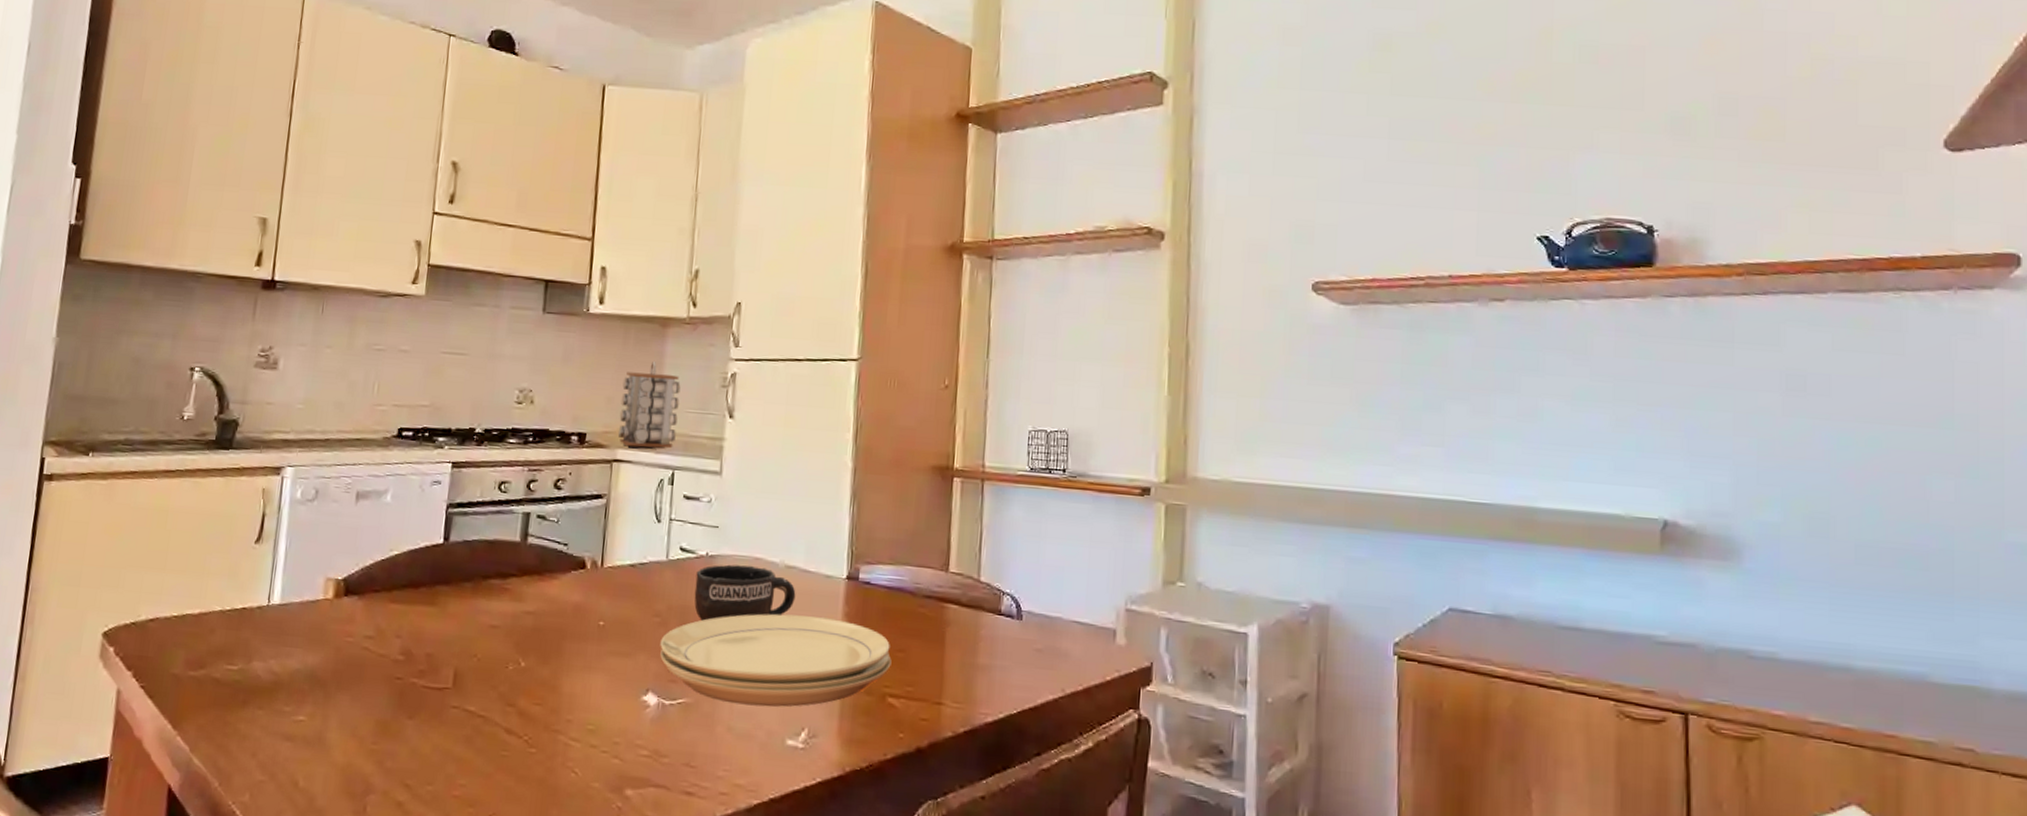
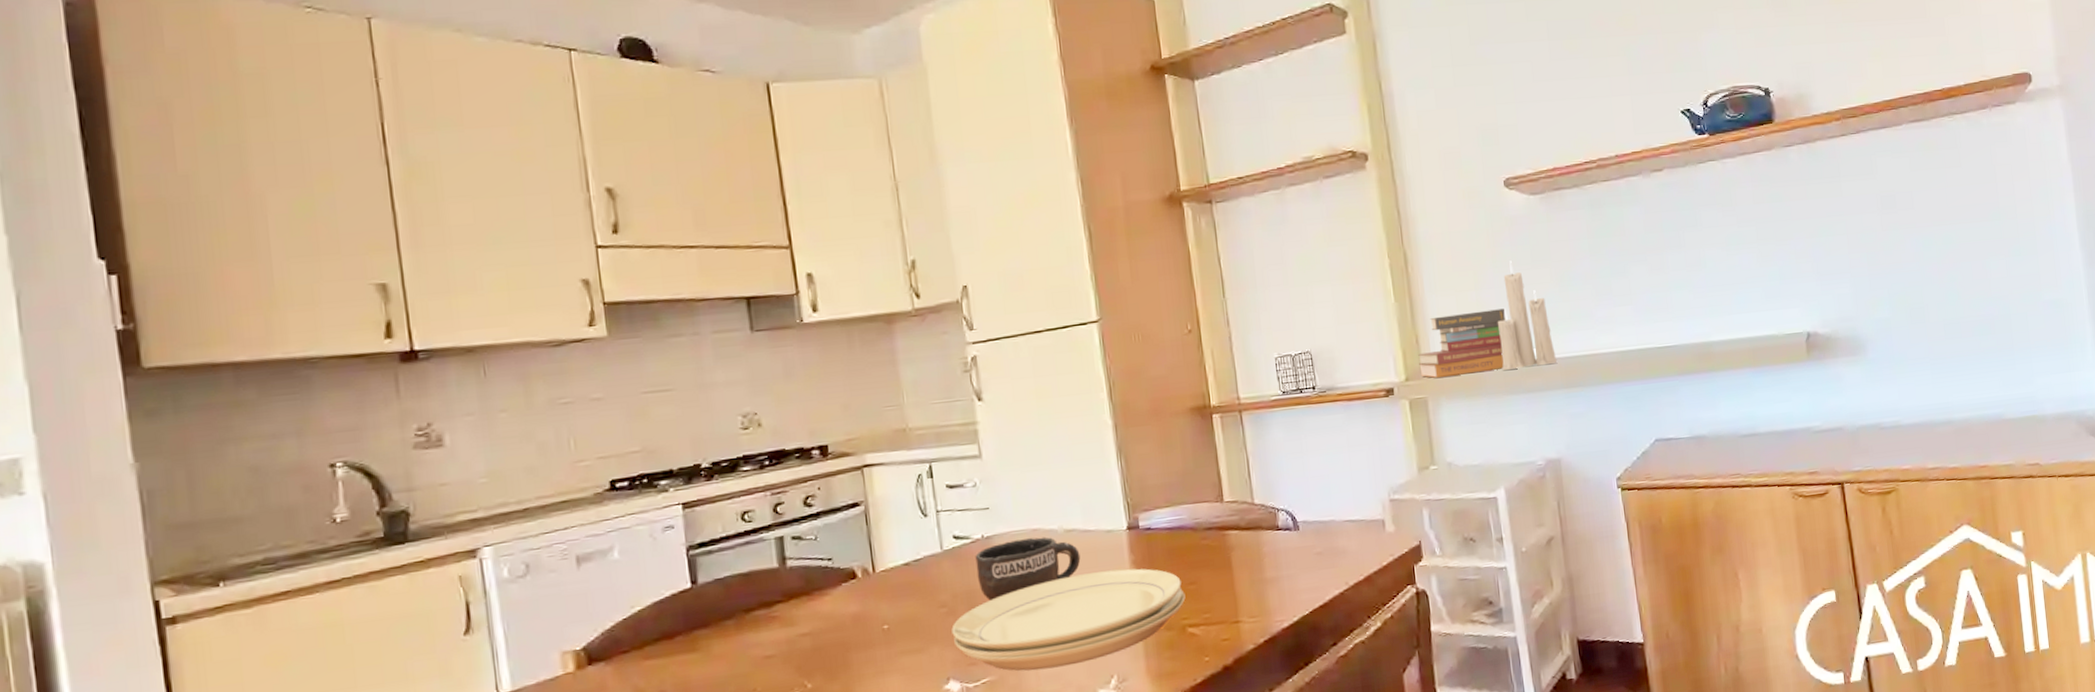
spice rack: present [617,361,681,449] -> none [856,360,926,450]
books: none [1183,419,1292,491] -> present [1418,308,1507,379]
candle: none [1276,372,1343,497] -> present [1498,260,1557,371]

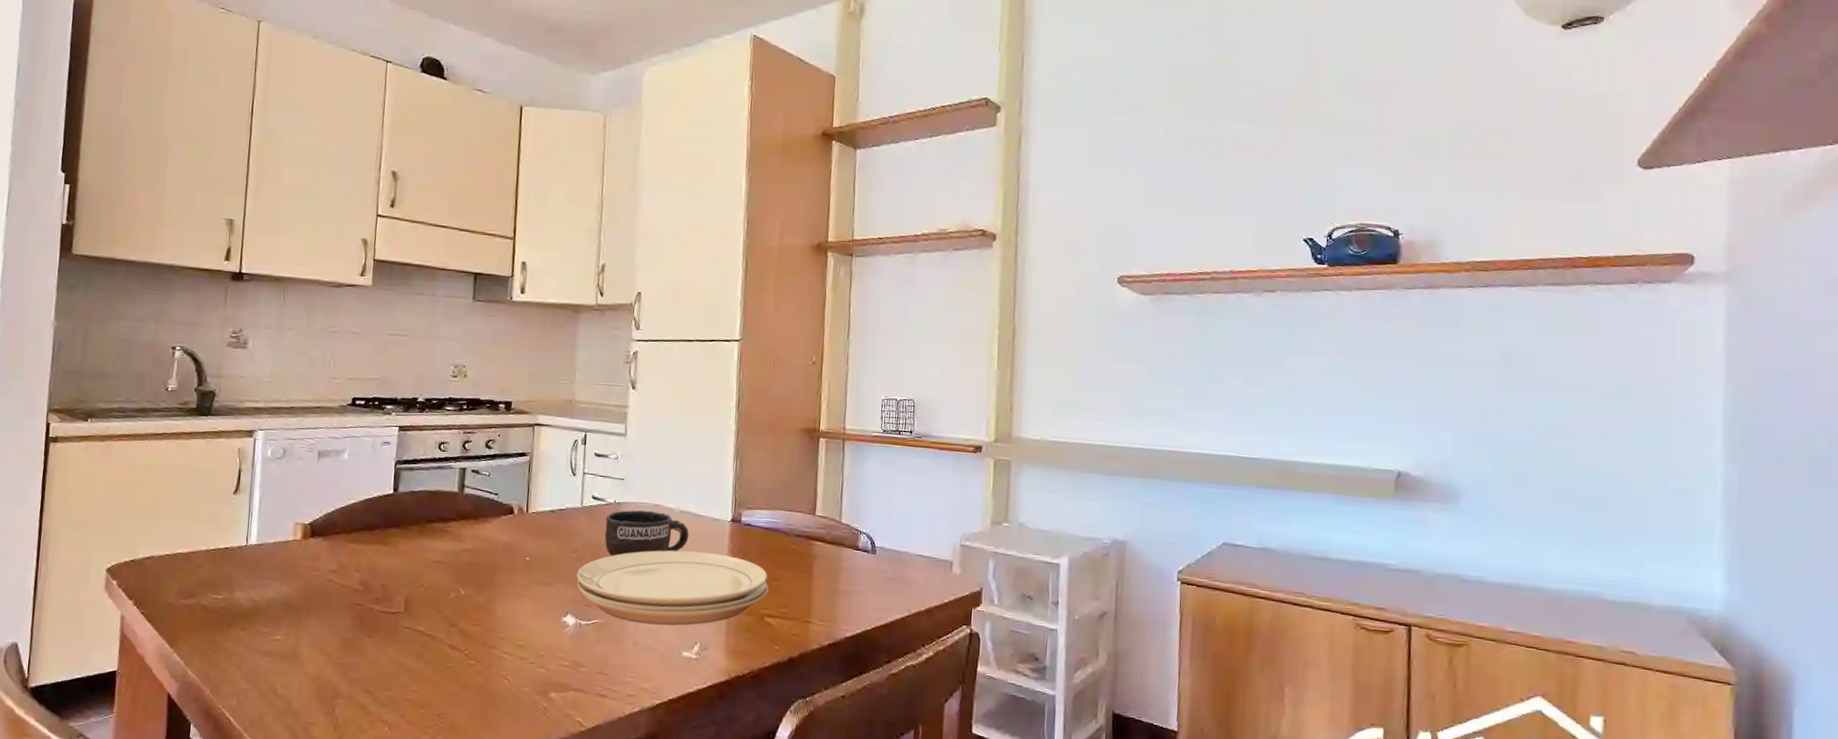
books: present [1418,308,1507,379] -> none [1009,390,1099,448]
candle: present [1498,260,1557,371] -> none [1085,351,1139,453]

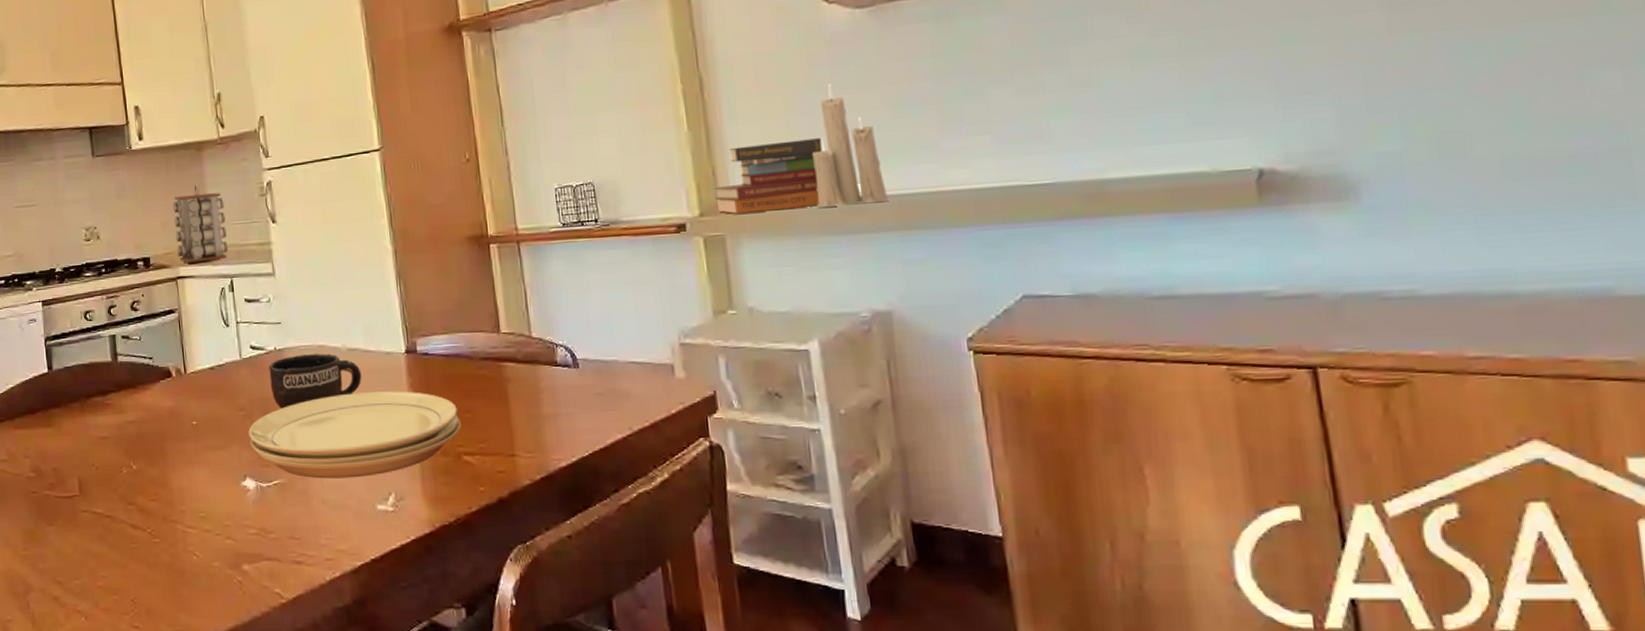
spice rack: none [538,342,591,415] -> present [172,183,228,264]
books: none [1009,390,1099,448] -> present [715,138,823,215]
candle: none [1085,351,1139,453] -> present [813,84,888,209]

